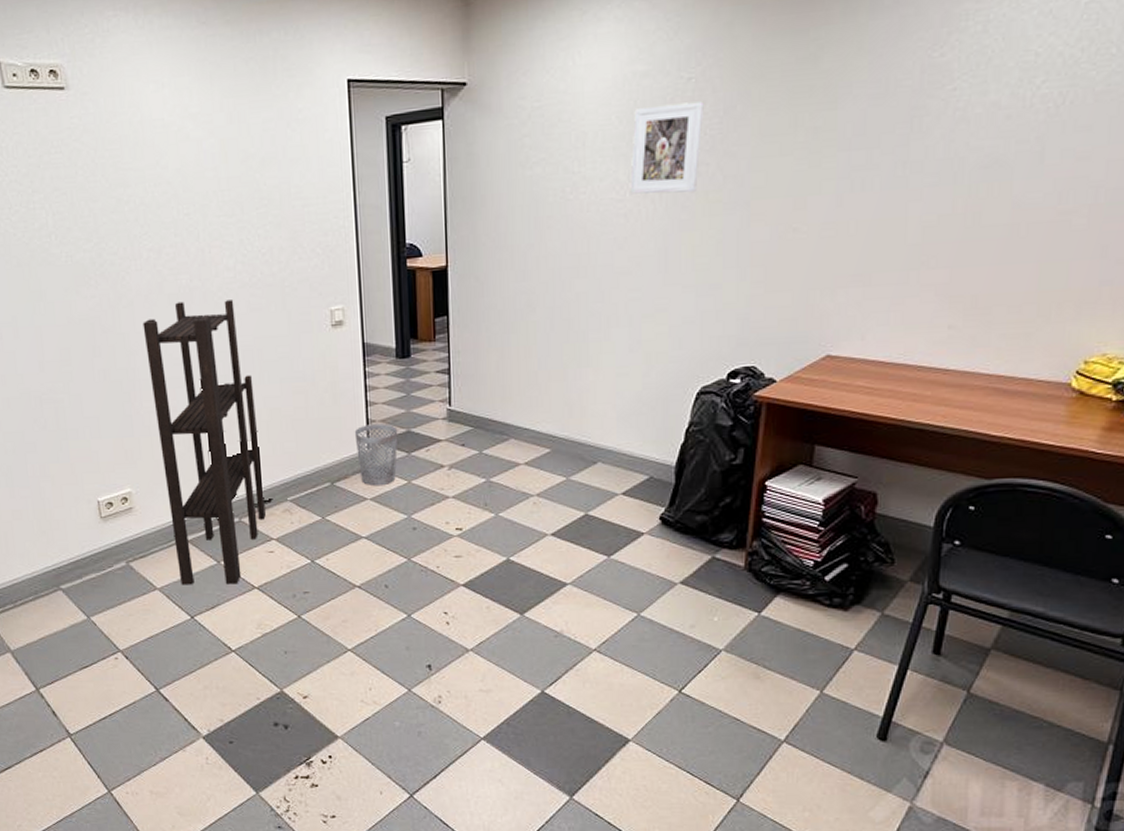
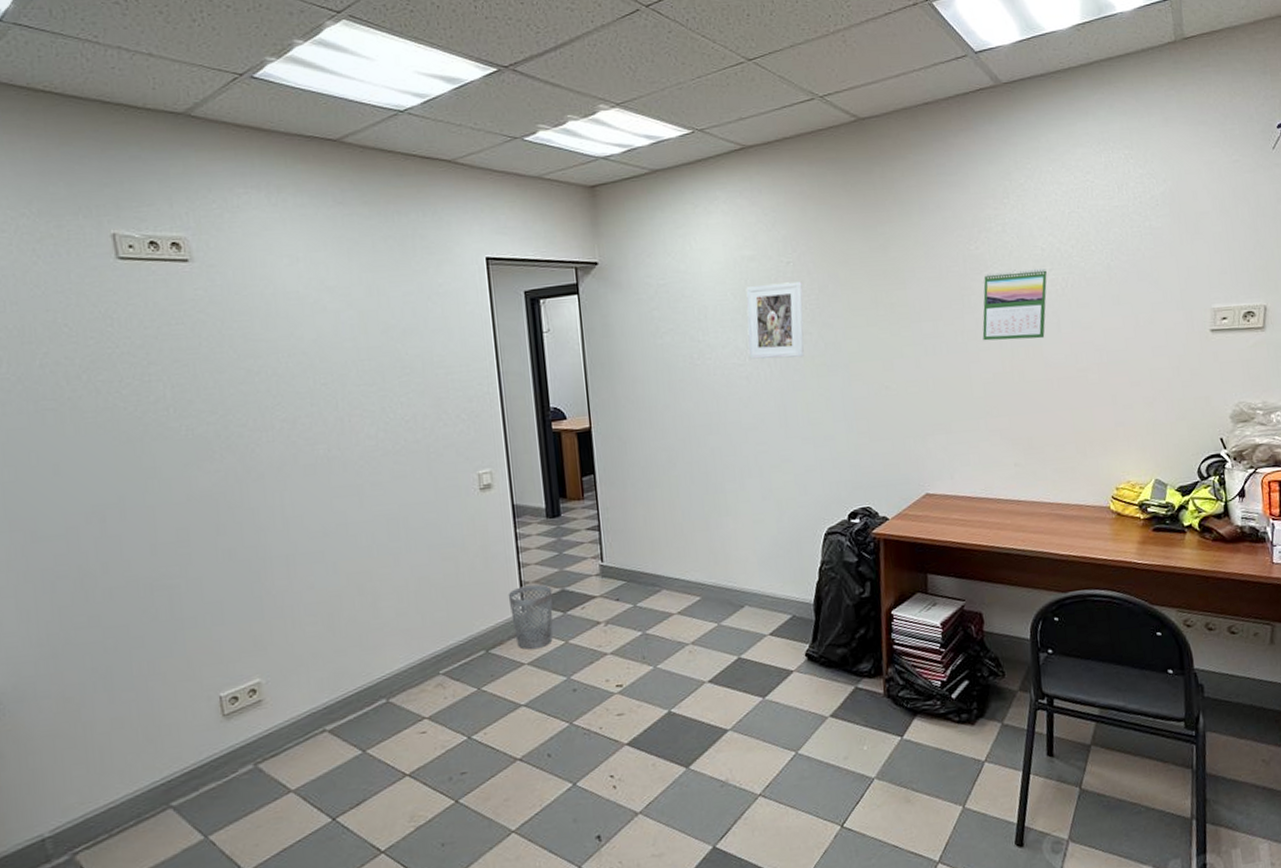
shelving unit: present [142,300,273,585] -> none [275,468,424,783]
calendar: none [931,80,1039,175] -> present [982,269,1048,341]

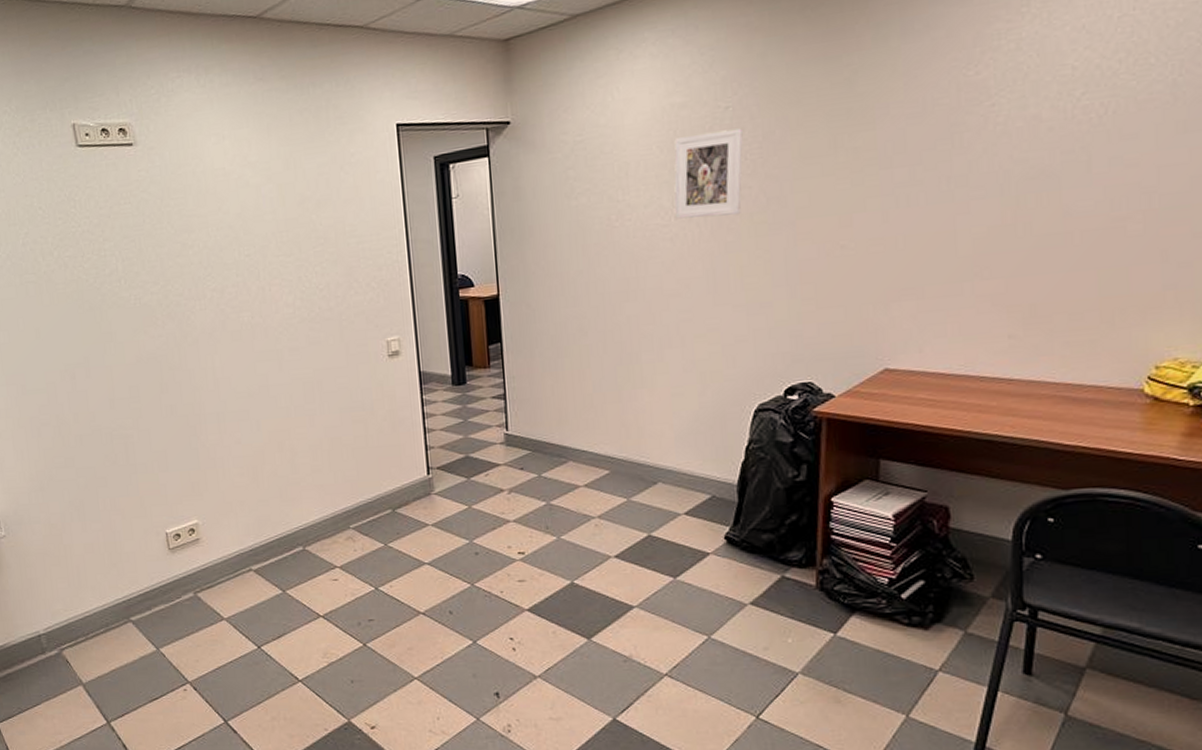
wastebasket: present [508,584,553,650] -> none [413,450,457,512]
calendar: present [982,269,1048,341] -> none [976,92,1079,188]

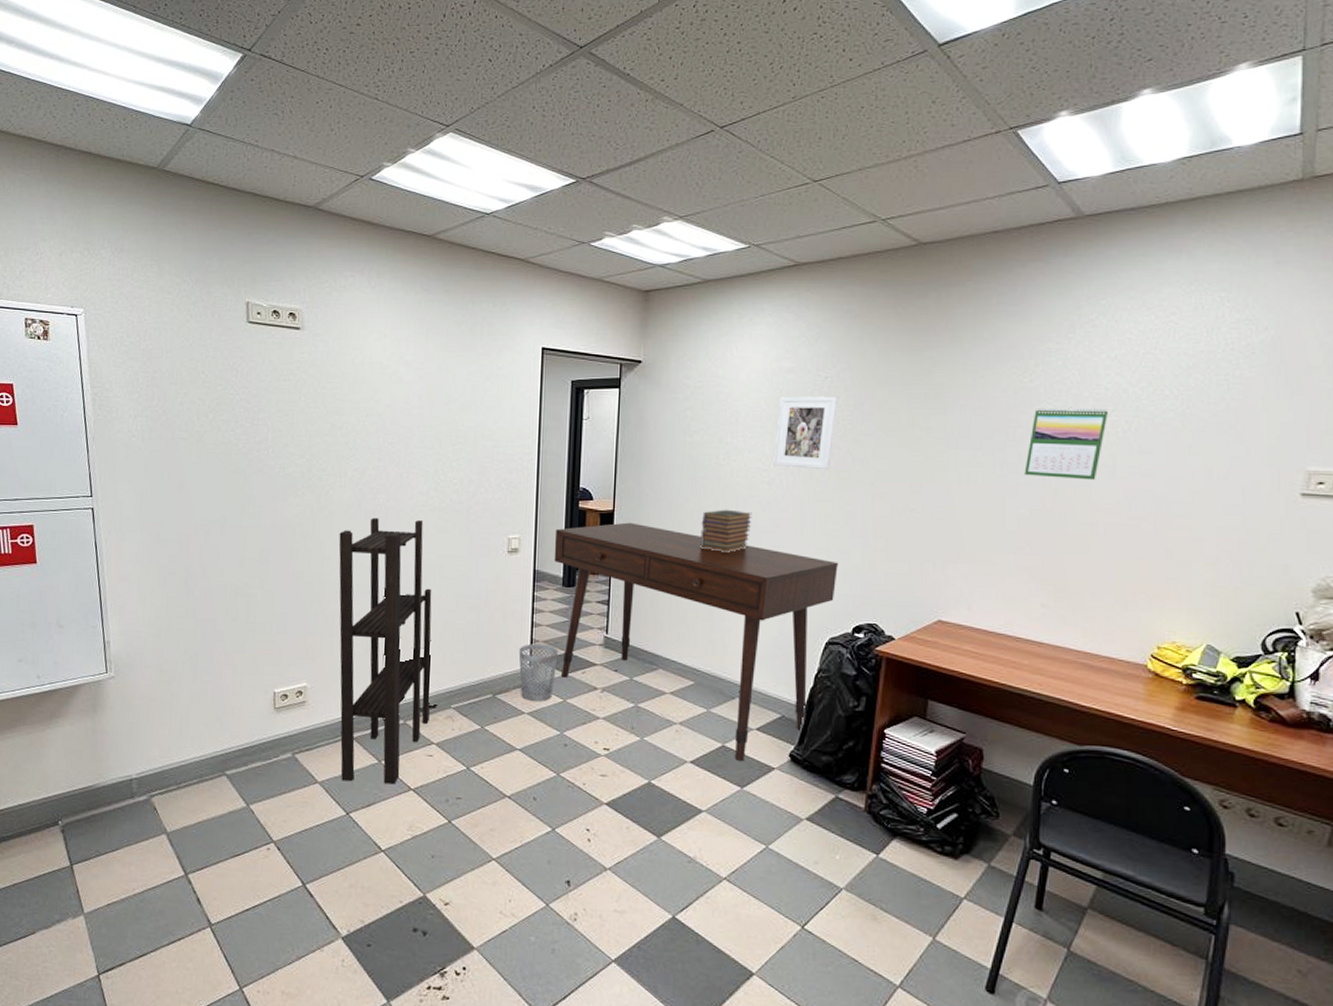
shelving unit: none [207,334,336,615] -> present [339,517,438,785]
wastebasket: none [413,450,457,512] -> present [518,643,558,702]
desk: none [436,305,761,551] -> present [554,522,838,762]
book stack: none [598,275,656,326] -> present [700,509,752,554]
calendar: none [976,92,1079,188] -> present [1024,407,1109,481]

